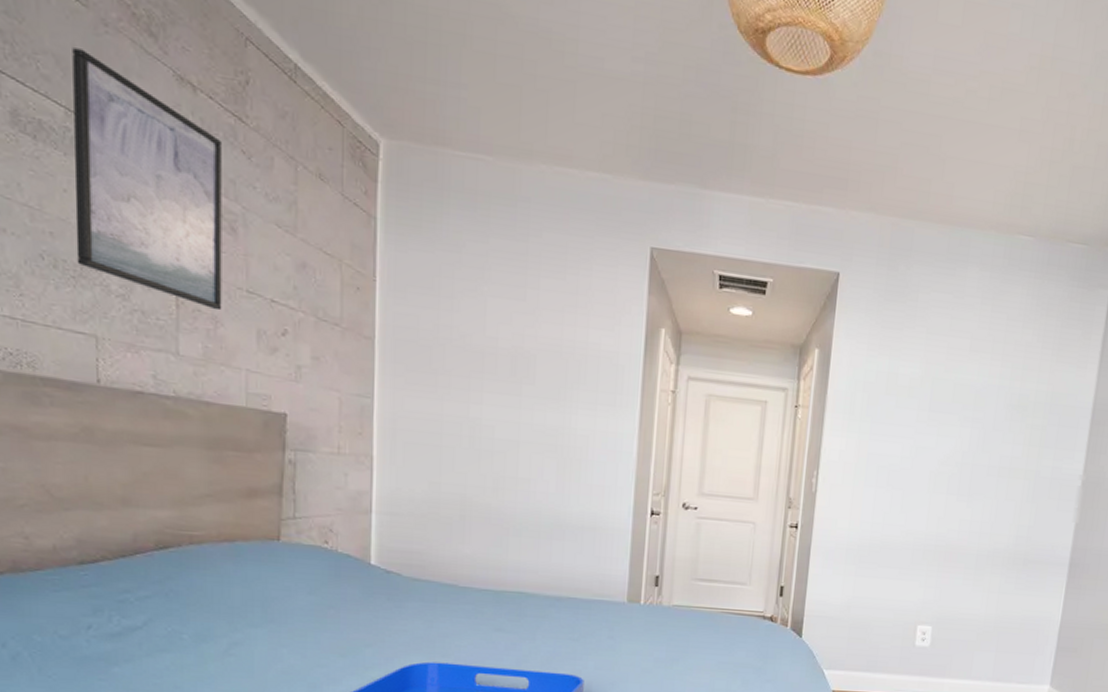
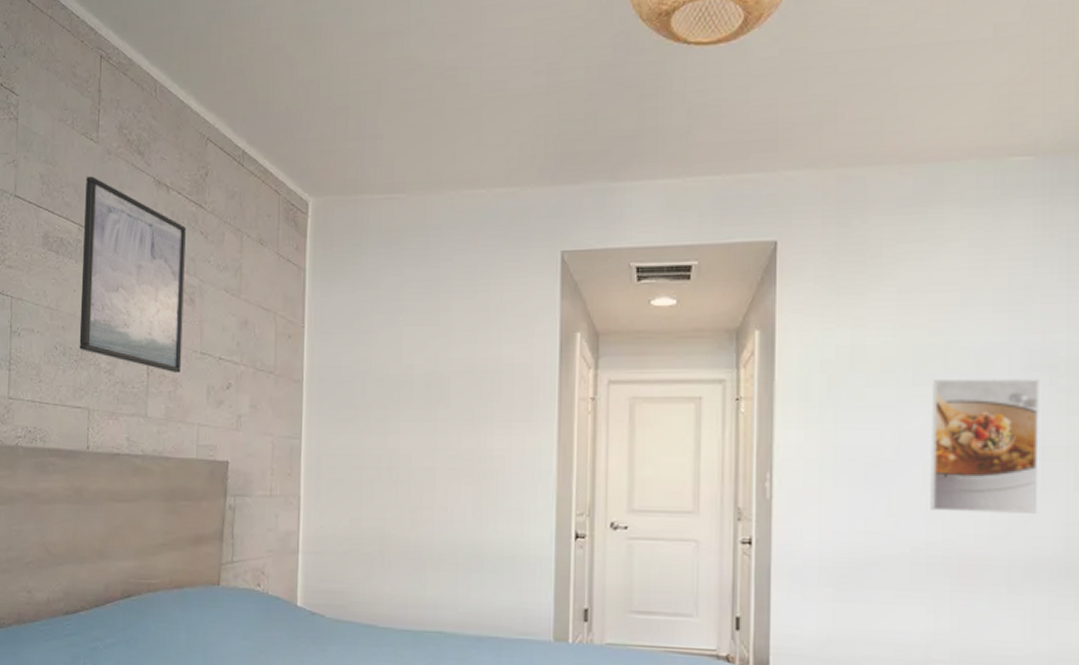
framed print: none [930,408,1015,517] -> present [930,379,1039,513]

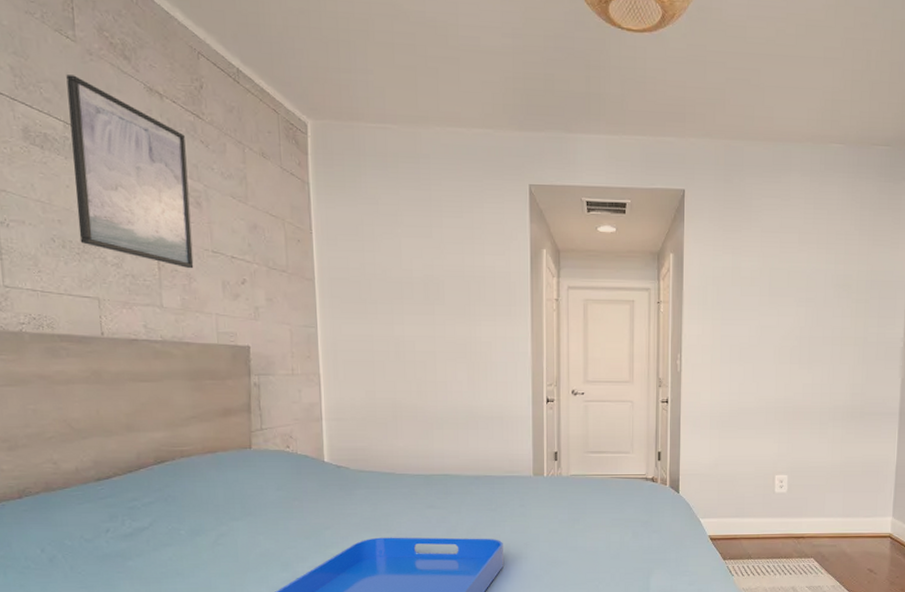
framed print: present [930,379,1039,513] -> none [778,292,841,379]

